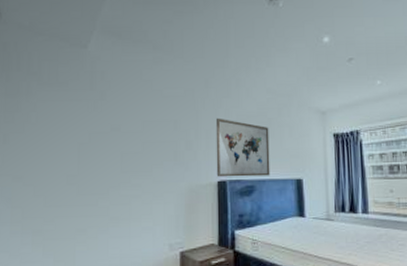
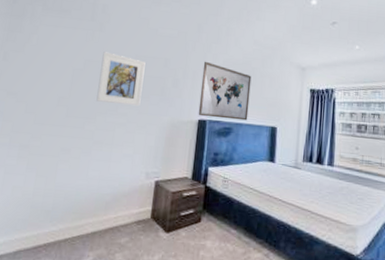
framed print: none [107,121,154,176] -> present [96,51,146,107]

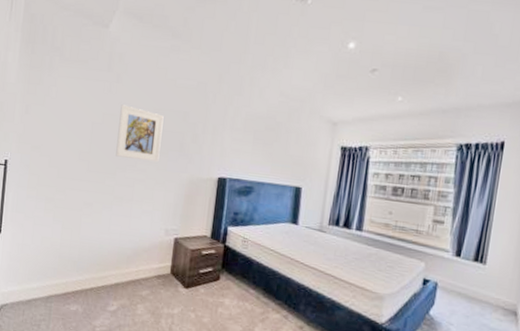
wall art: present [198,61,252,121] -> none [218,114,276,180]

